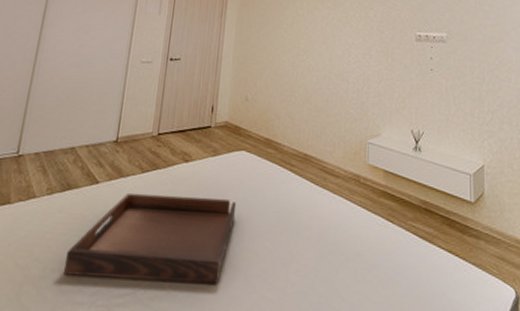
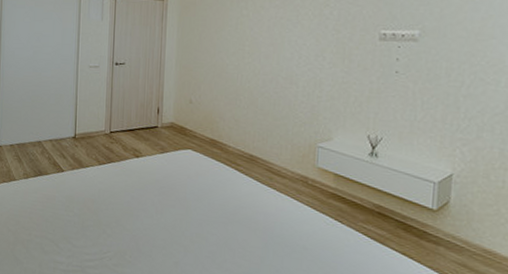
serving tray: present [64,192,237,285] -> none [44,180,185,260]

